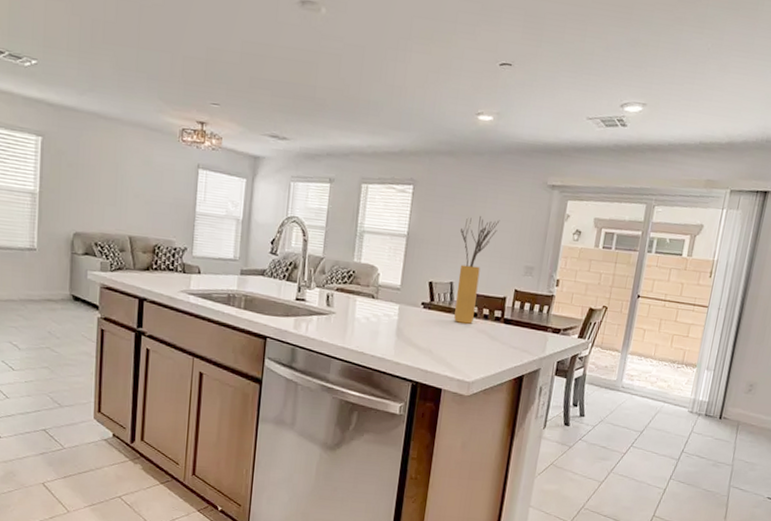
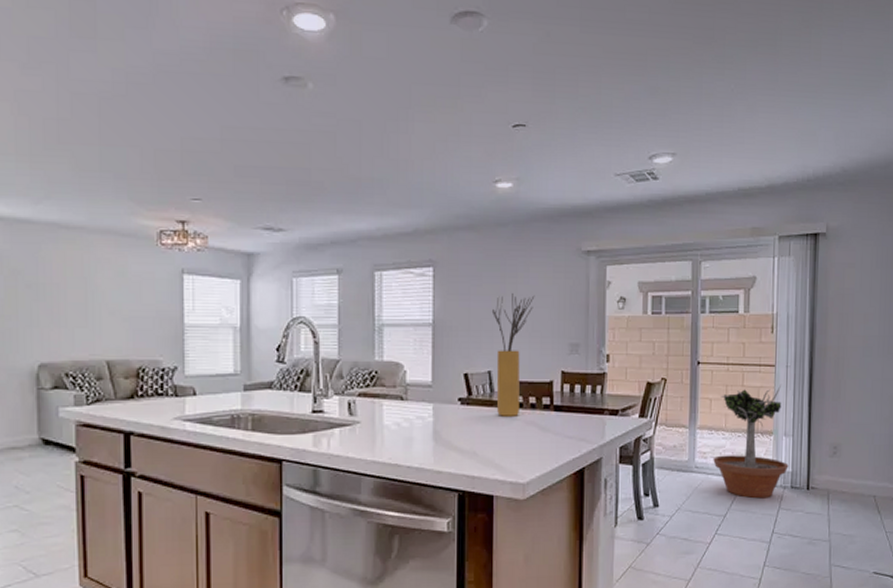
potted tree: none [638,324,711,422] -> present [713,385,789,499]

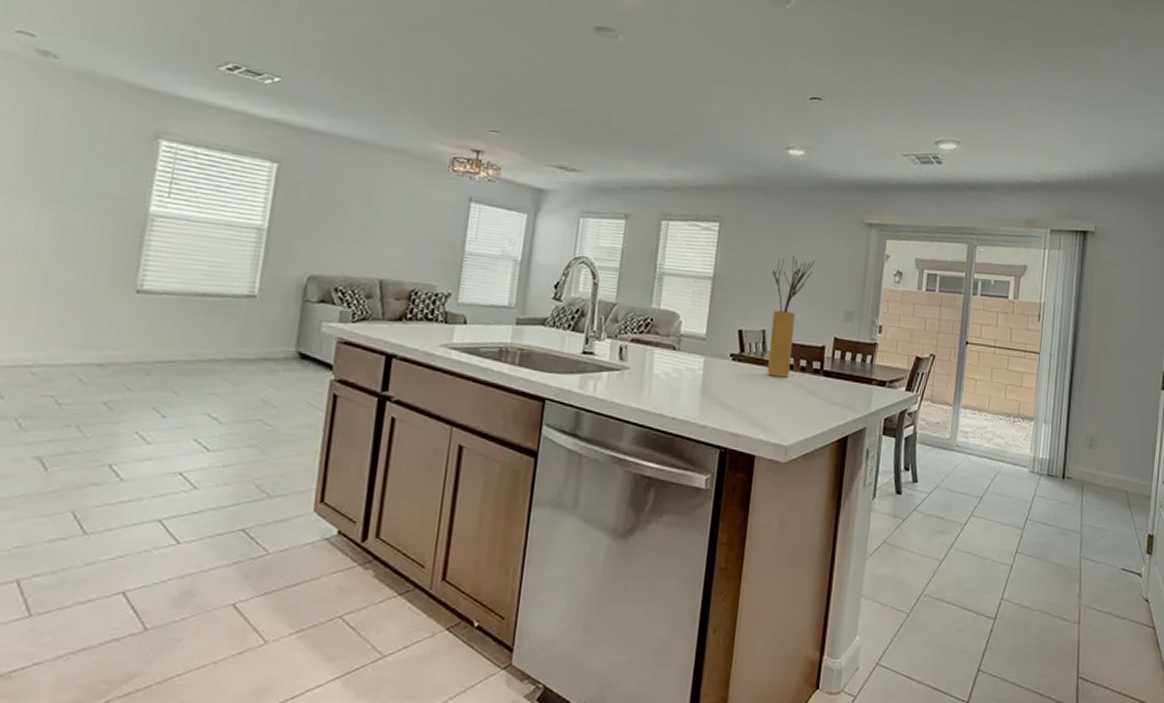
potted tree: present [713,385,789,499] -> none [974,372,1046,484]

